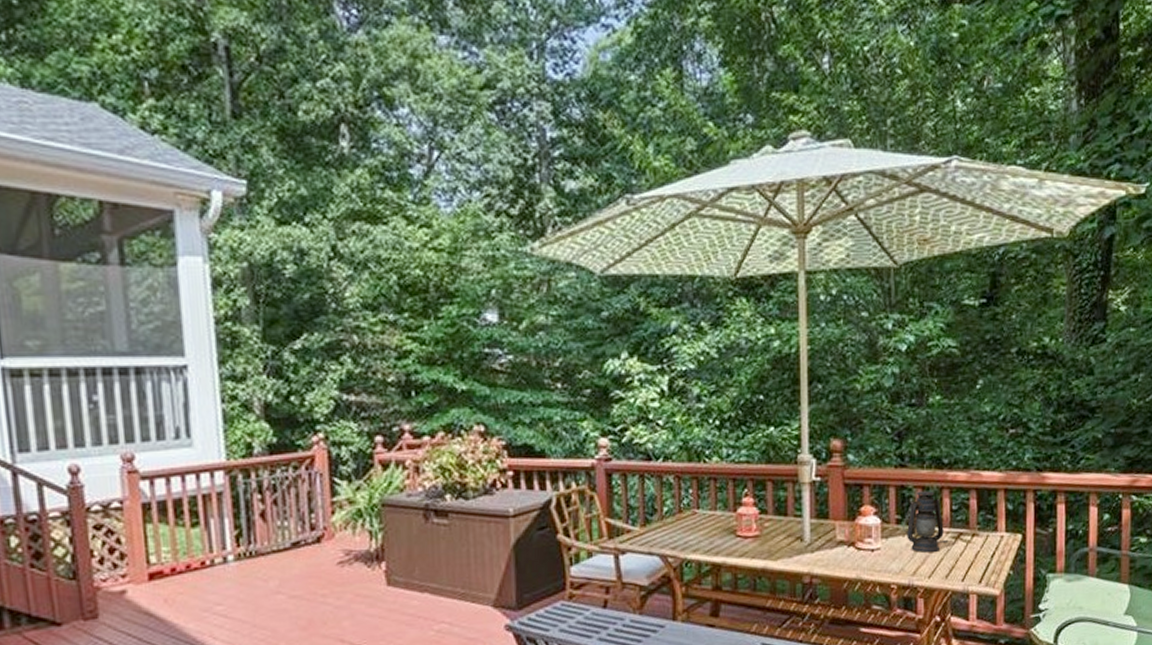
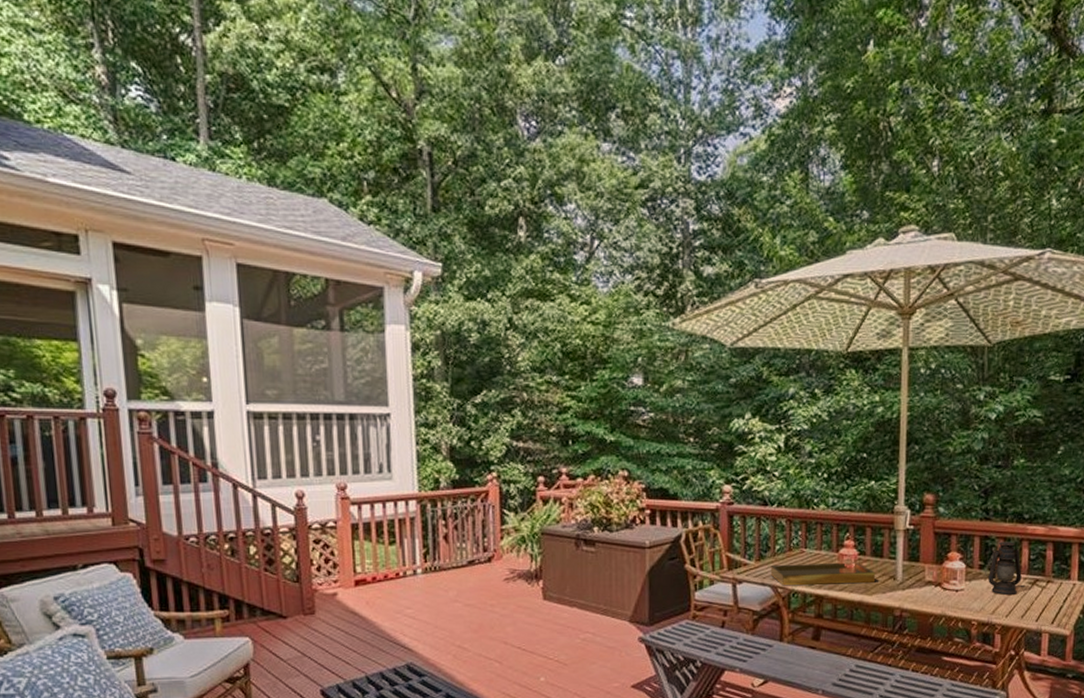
tray: none [658,522,780,555] -> present [770,562,876,586]

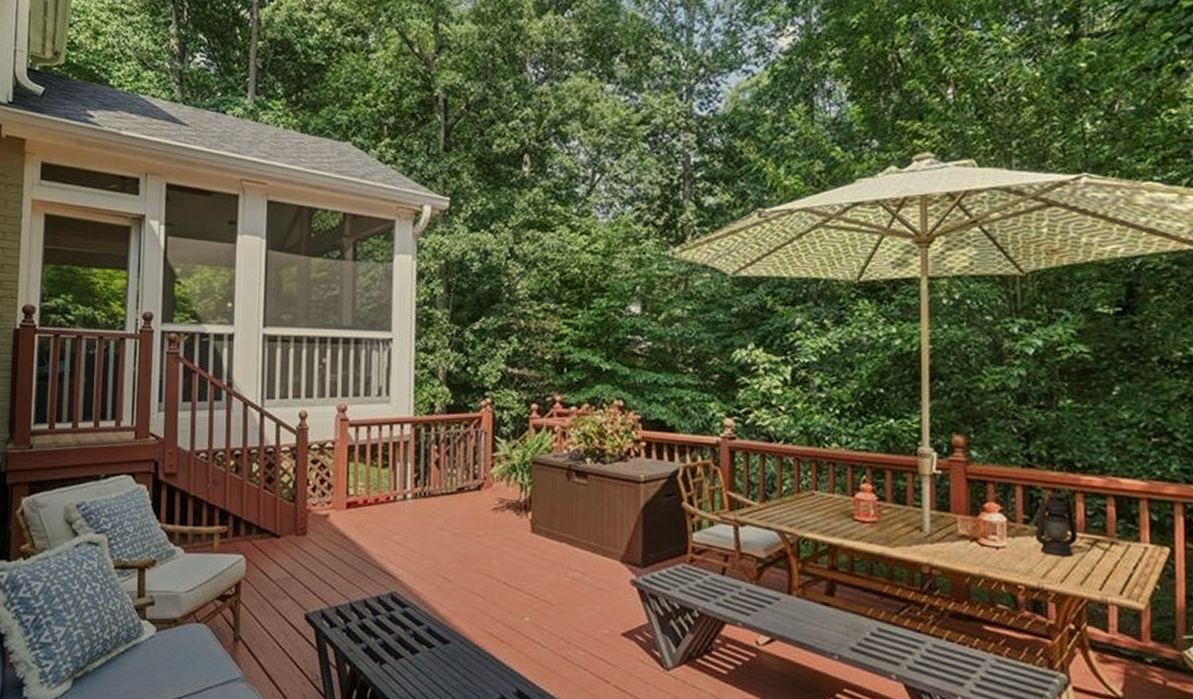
tray: present [770,562,876,586] -> none [776,507,899,533]

